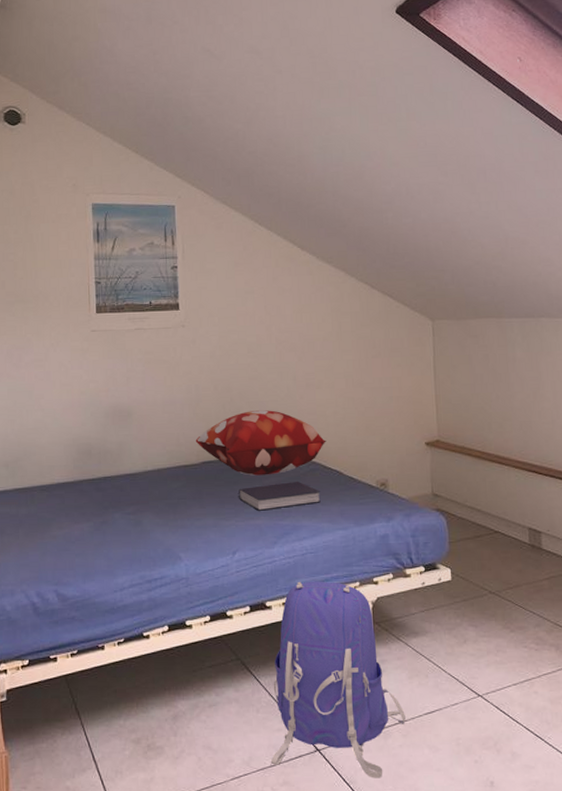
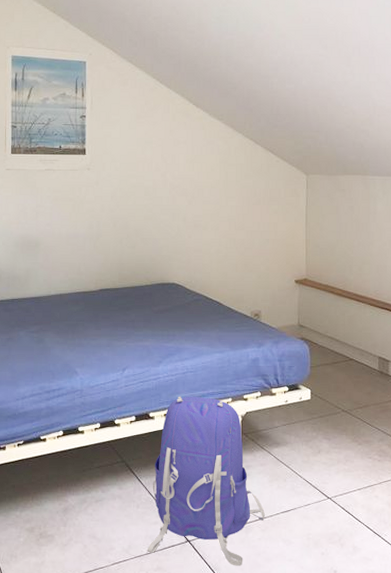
decorative pillow: present [195,410,326,476] -> none [94,246,209,303]
book: present [239,482,321,511] -> none [131,310,202,334]

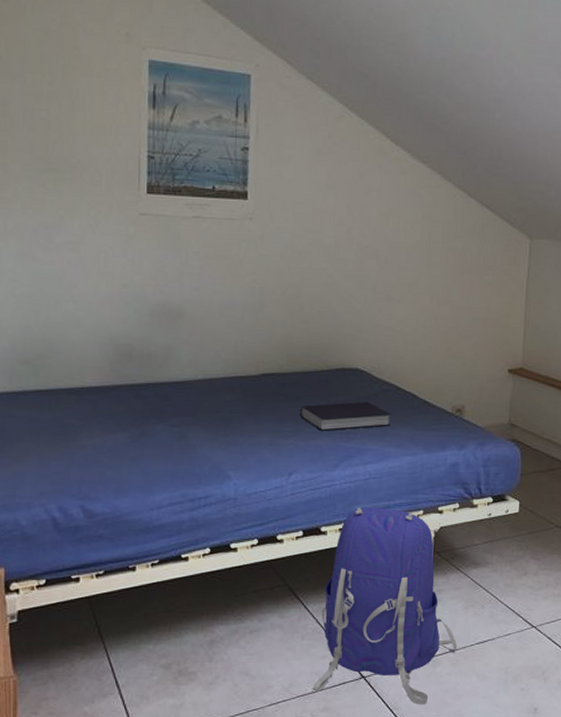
book: none [131,310,202,334] -> present [300,402,391,431]

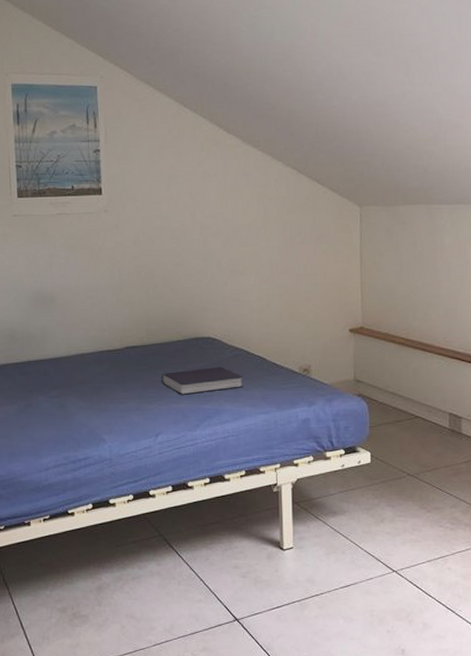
backpack: present [312,507,457,705] -> none [191,462,322,646]

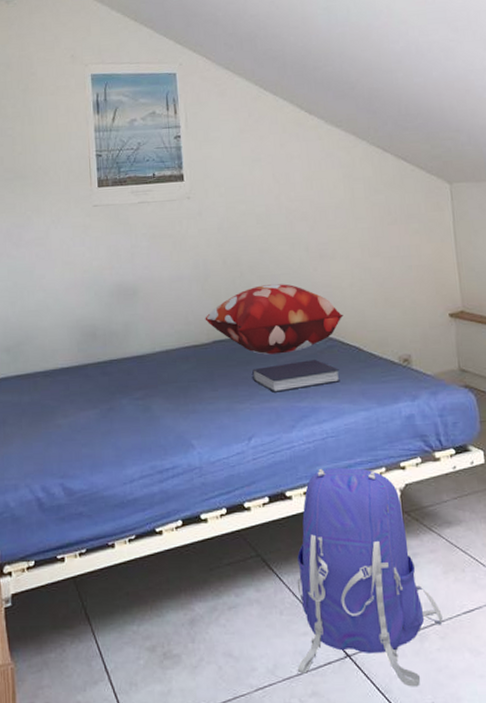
decorative pillow: none [118,296,250,361] -> present [205,284,343,355]
backpack: none [191,462,322,646] -> present [297,467,443,687]

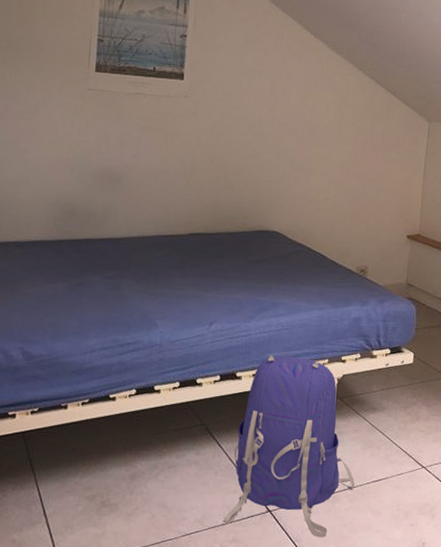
decorative pillow: present [205,284,343,355] -> none [185,188,315,252]
book: present [252,360,340,392] -> none [222,260,303,286]

